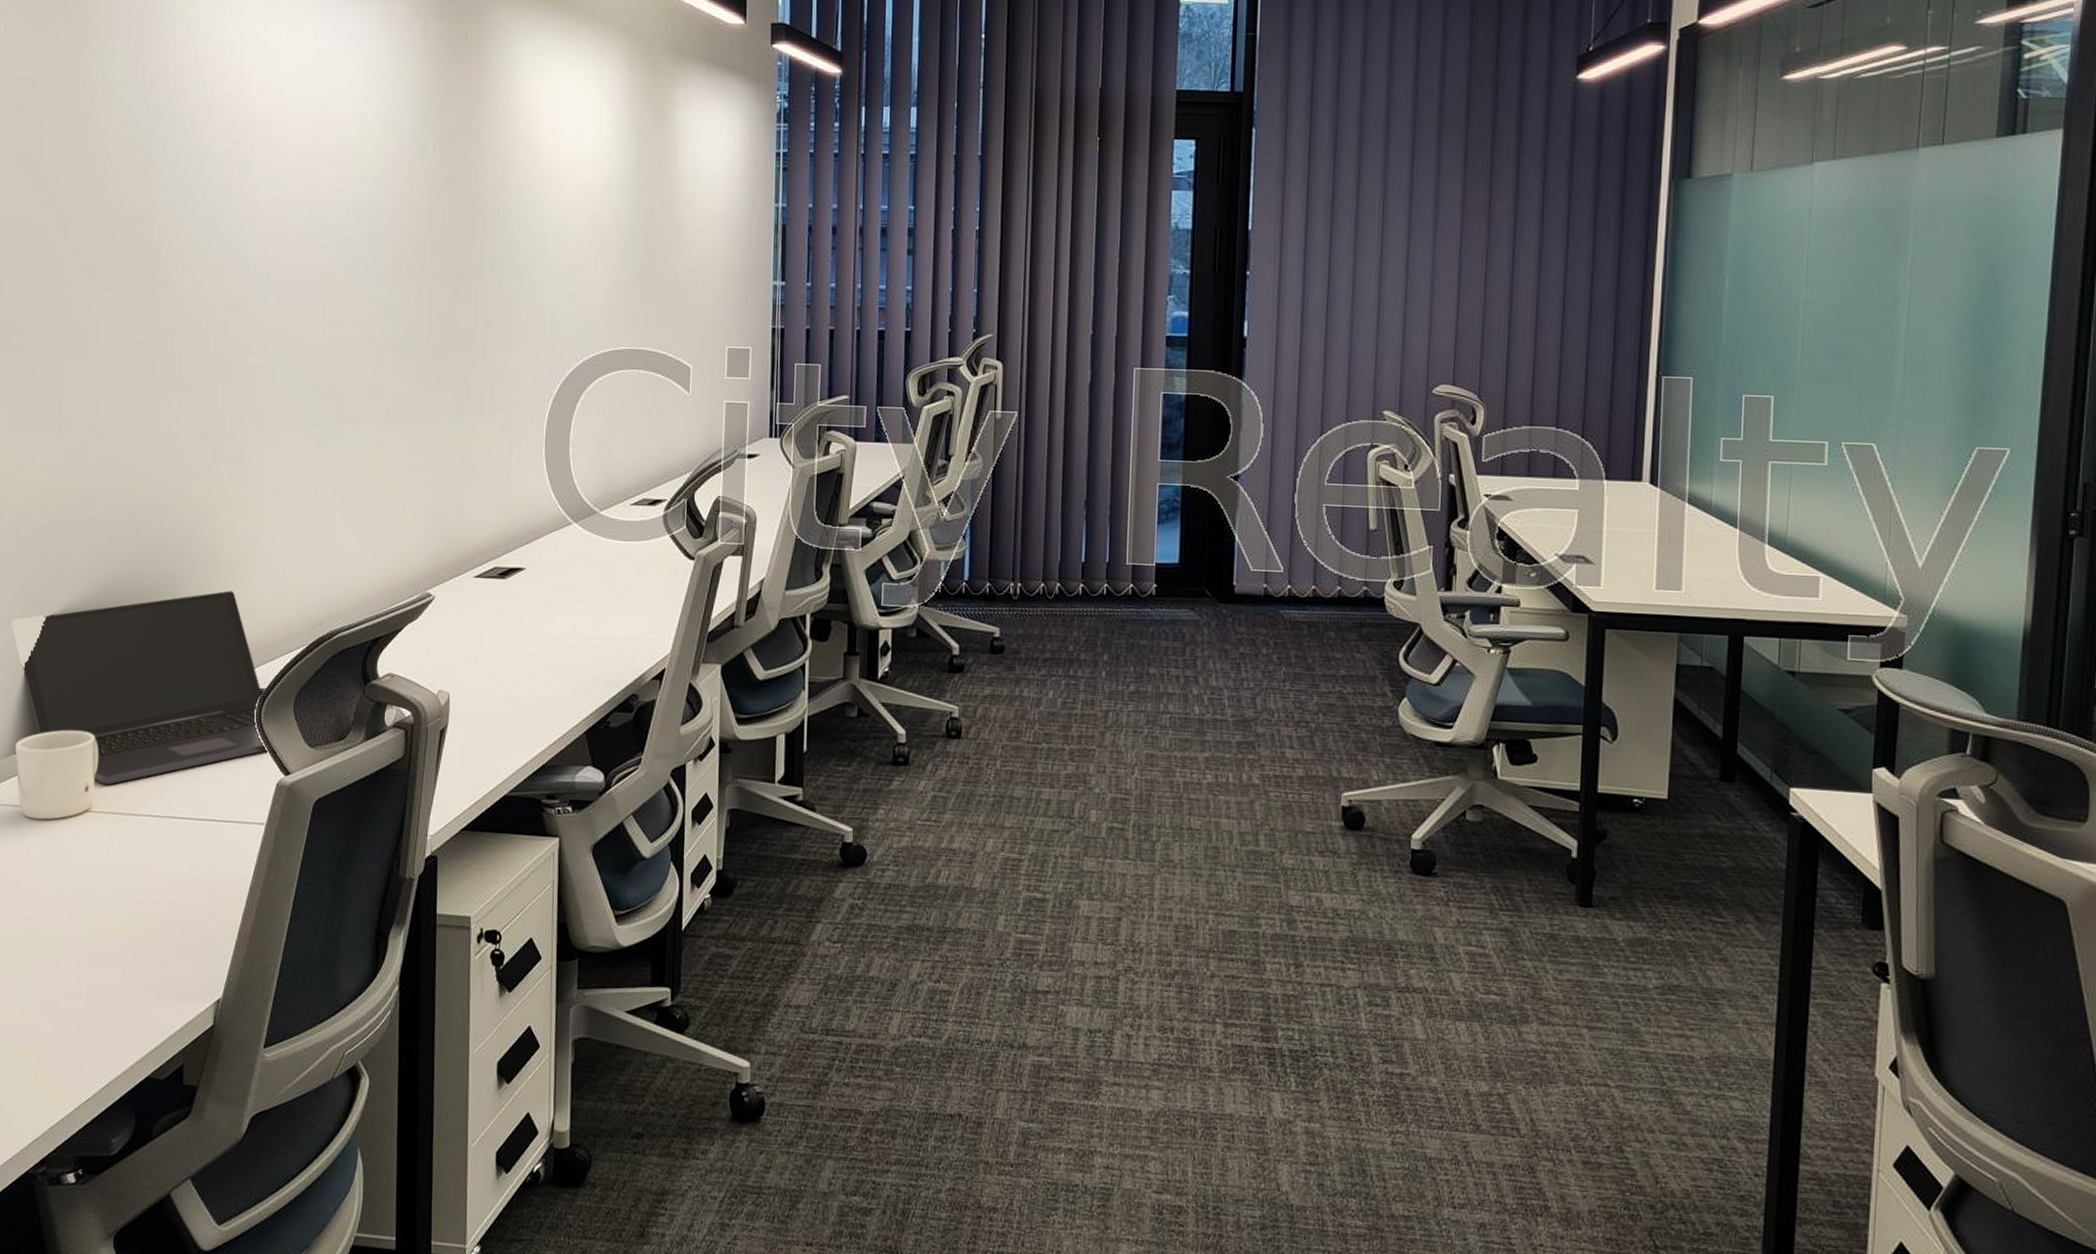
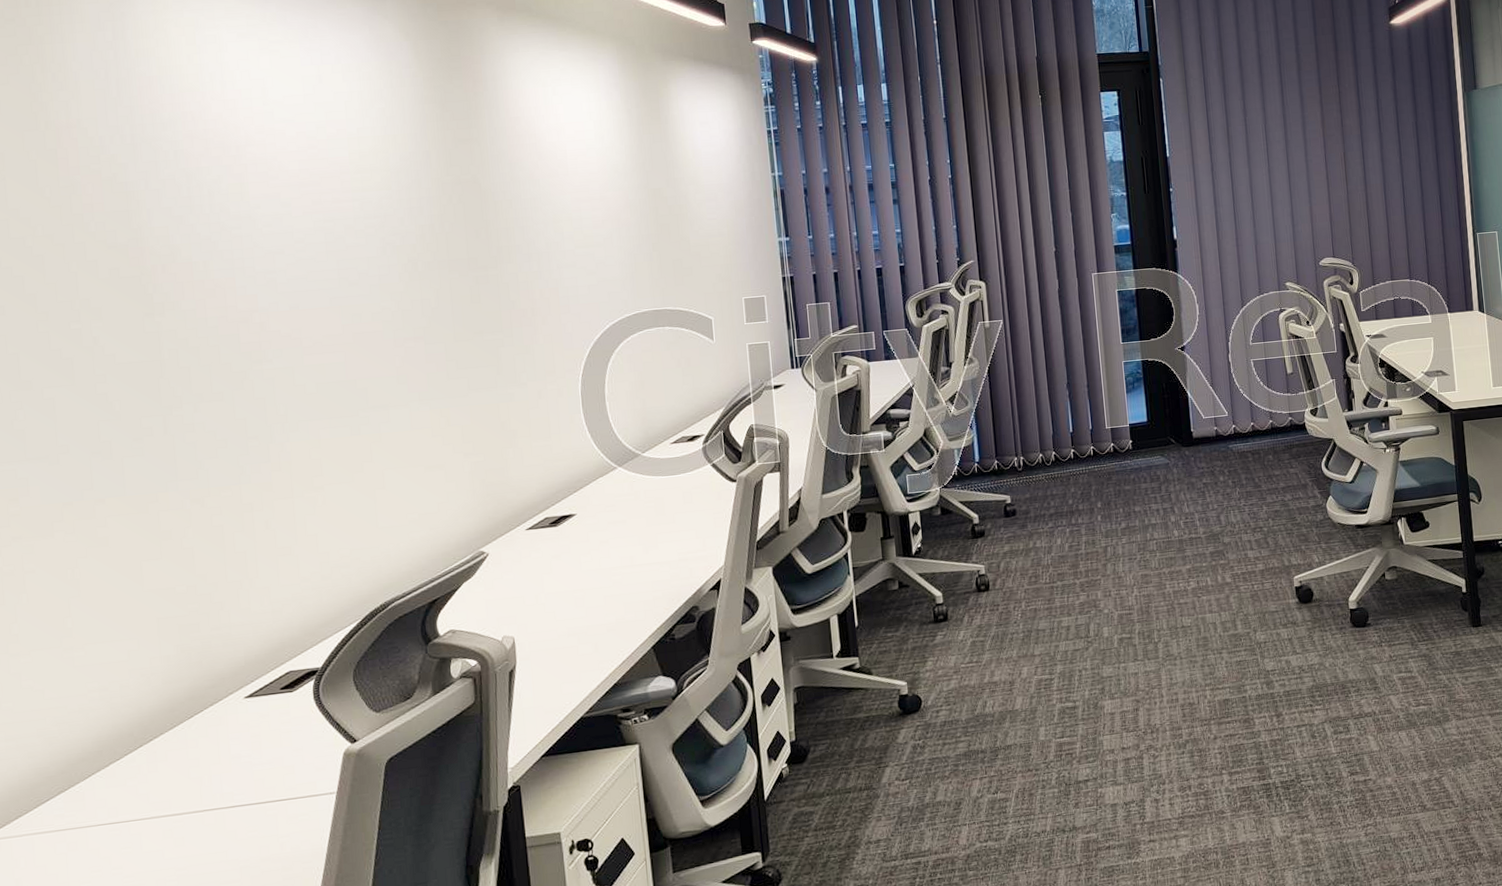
mug: present [15,730,99,820] -> none [41,743,142,841]
laptop: present [22,590,269,784] -> none [41,582,331,791]

